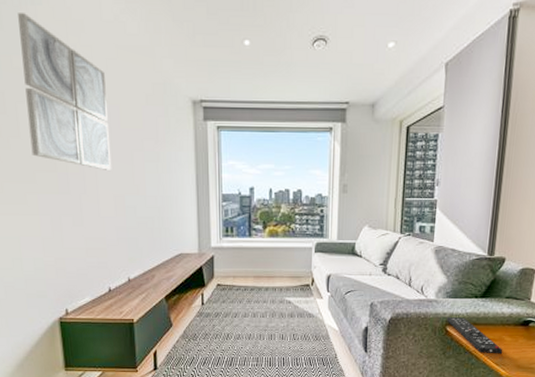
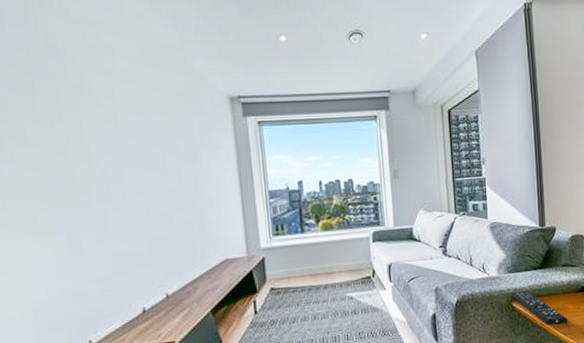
wall art: present [18,13,112,170] -> none [24,15,142,176]

